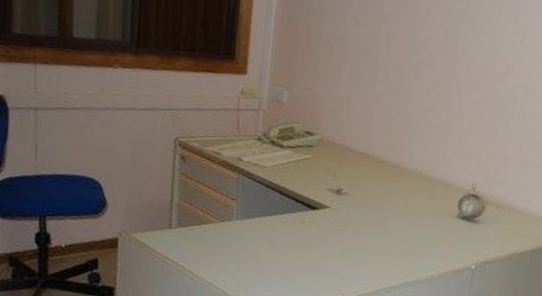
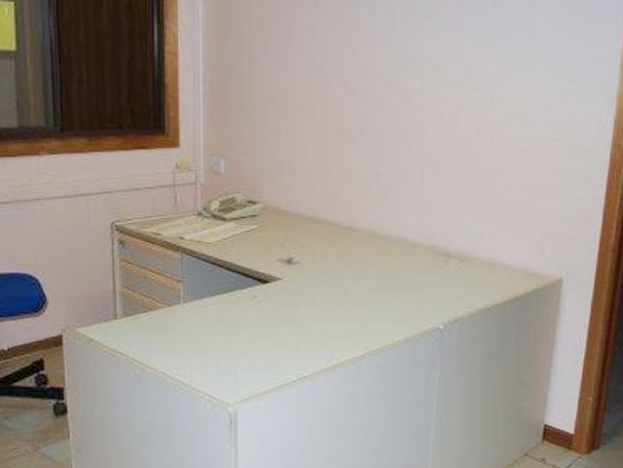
alarm clock: present [456,183,483,222] -> none [417,236,446,279]

